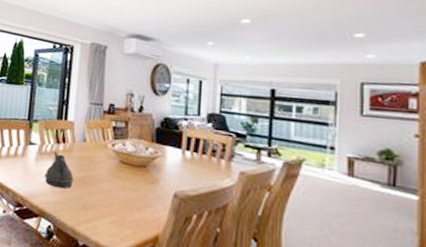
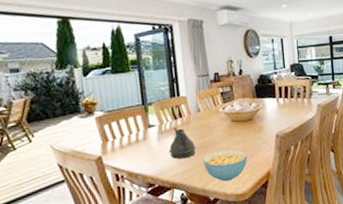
cereal bowl: none [78,190,132,231] -> present [202,150,247,182]

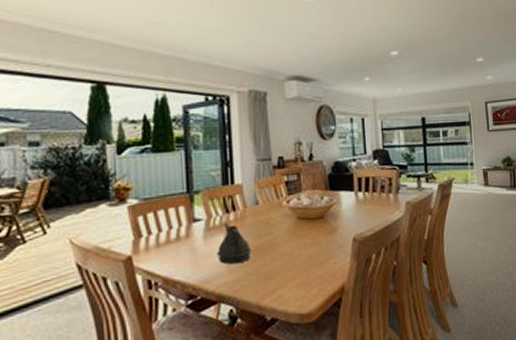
cereal bowl: present [202,150,247,182] -> none [259,255,316,297]

